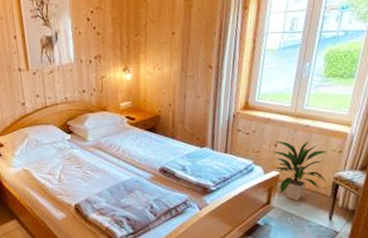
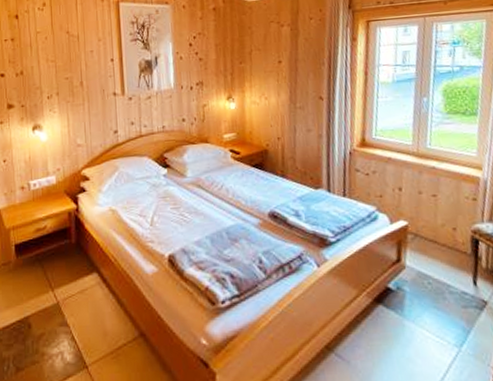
indoor plant: present [272,140,328,201] -> none [396,184,463,259]

